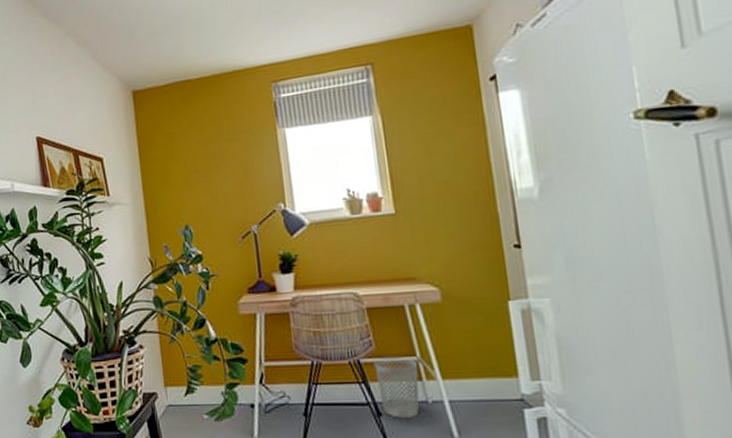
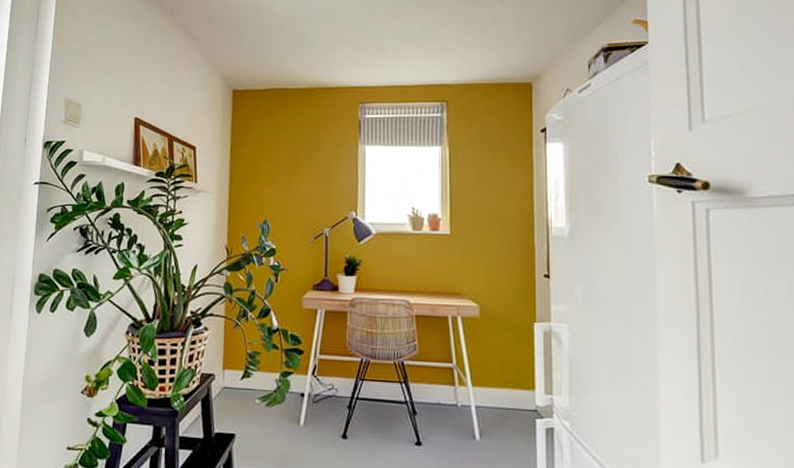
wastebasket: present [374,356,419,418] -> none [416,361,452,419]

